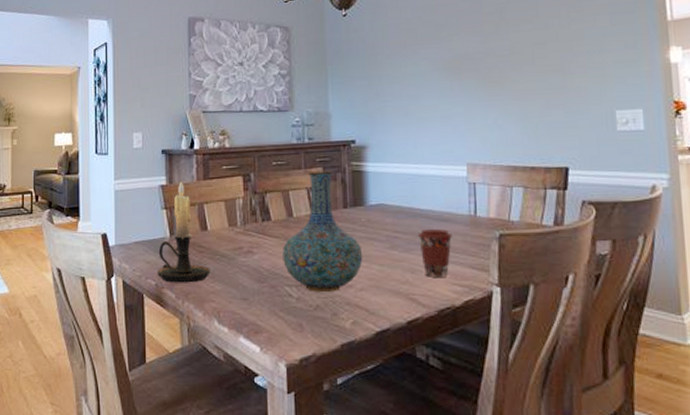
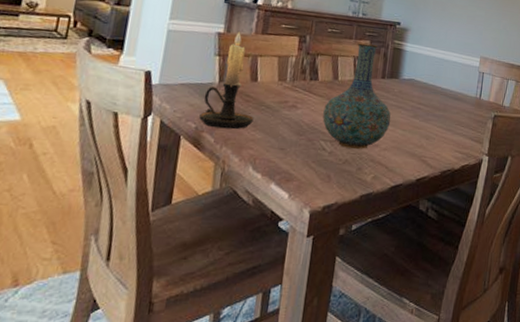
coffee cup: present [417,229,452,277] -> none [435,104,461,145]

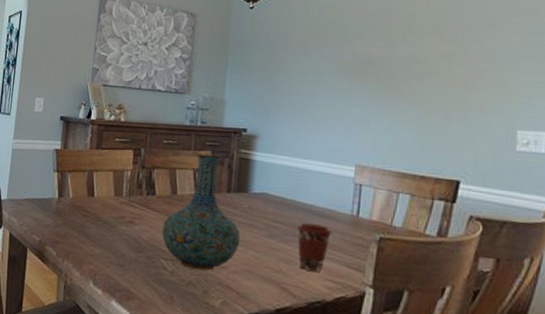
candle holder: present [199,32,254,130] -> none [42,148,92,244]
coffee cup: none [435,104,461,145] -> present [296,223,331,272]

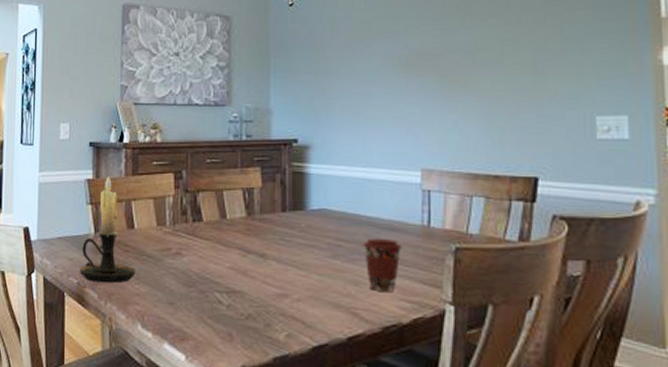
candle holder: none [42,148,92,244] -> present [80,176,136,284]
vase: present [162,154,241,271] -> none [214,171,301,301]

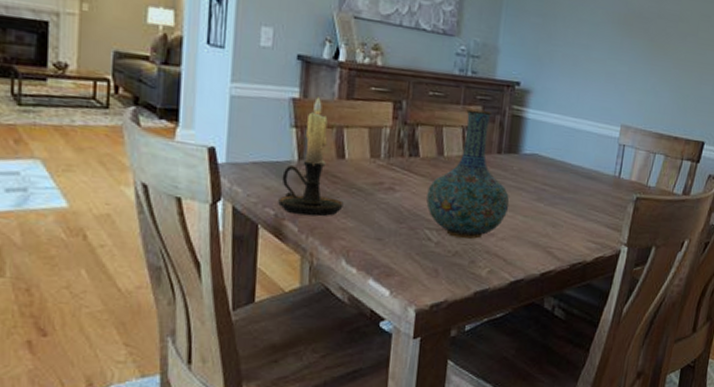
vase: none [214,171,301,301] -> present [426,109,510,239]
coffee cup: present [362,239,401,292] -> none [564,185,596,234]

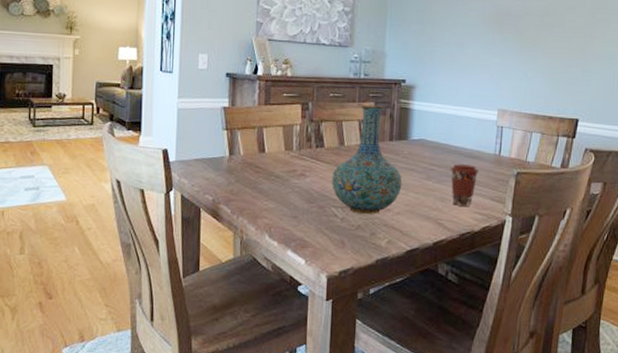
candle holder: present [278,97,344,217] -> none [215,105,265,200]
coffee cup: none [564,185,596,234] -> present [450,164,479,206]

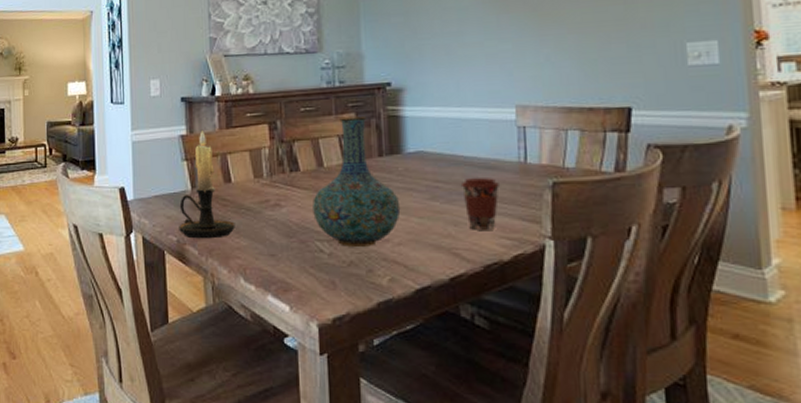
candle holder: none [215,105,265,200] -> present [179,131,235,239]

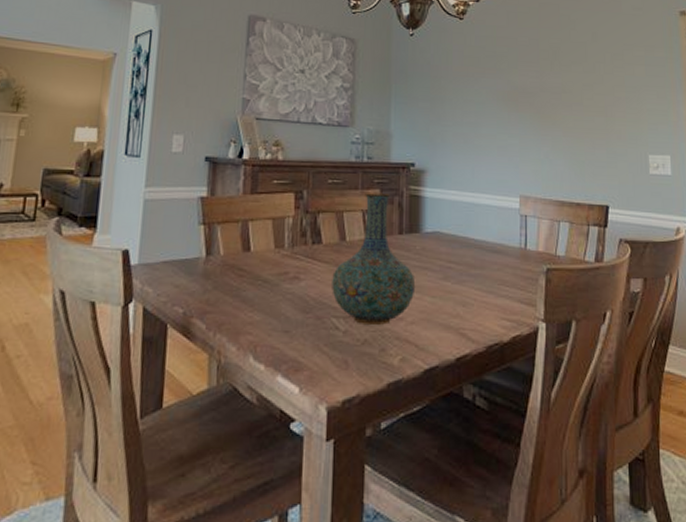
candle holder: present [179,131,235,239] -> none [187,194,250,312]
coffee cup: present [460,178,499,230] -> none [470,261,503,311]

